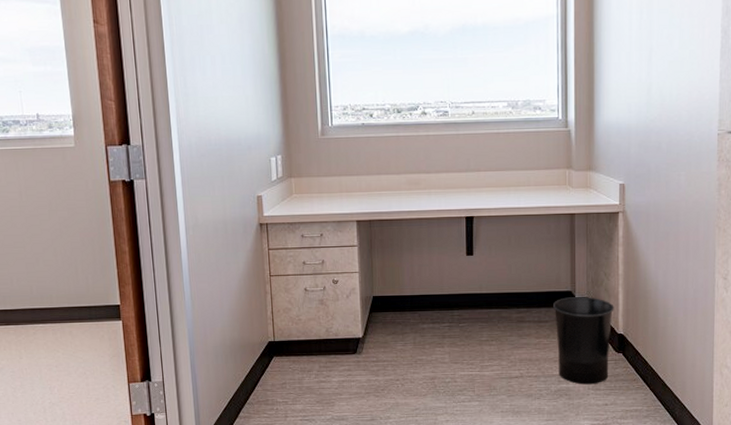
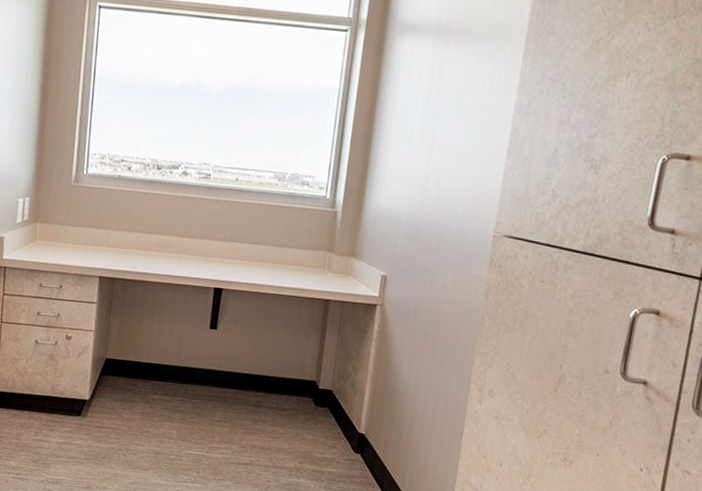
waste bin: present [553,297,614,385] -> none [290,387,359,483]

